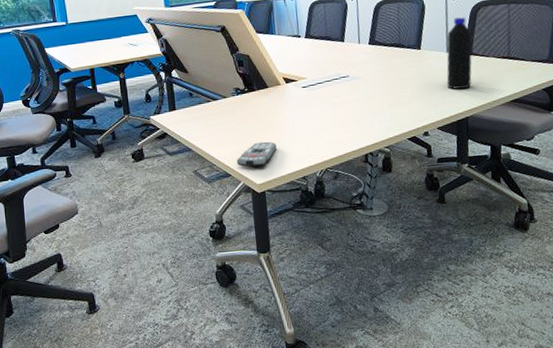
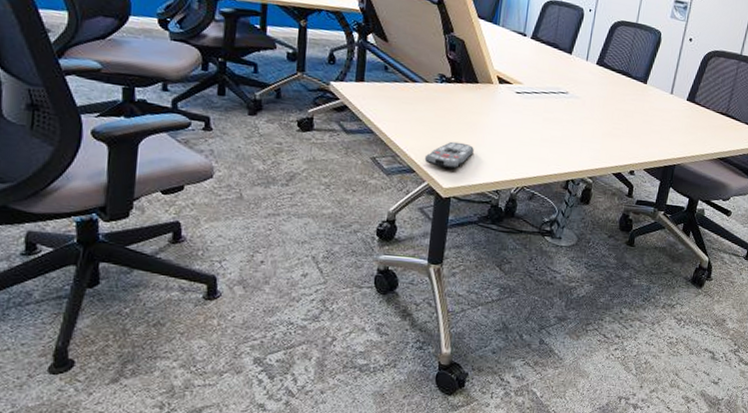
bottle: present [446,17,473,89] -> none [663,60,700,136]

